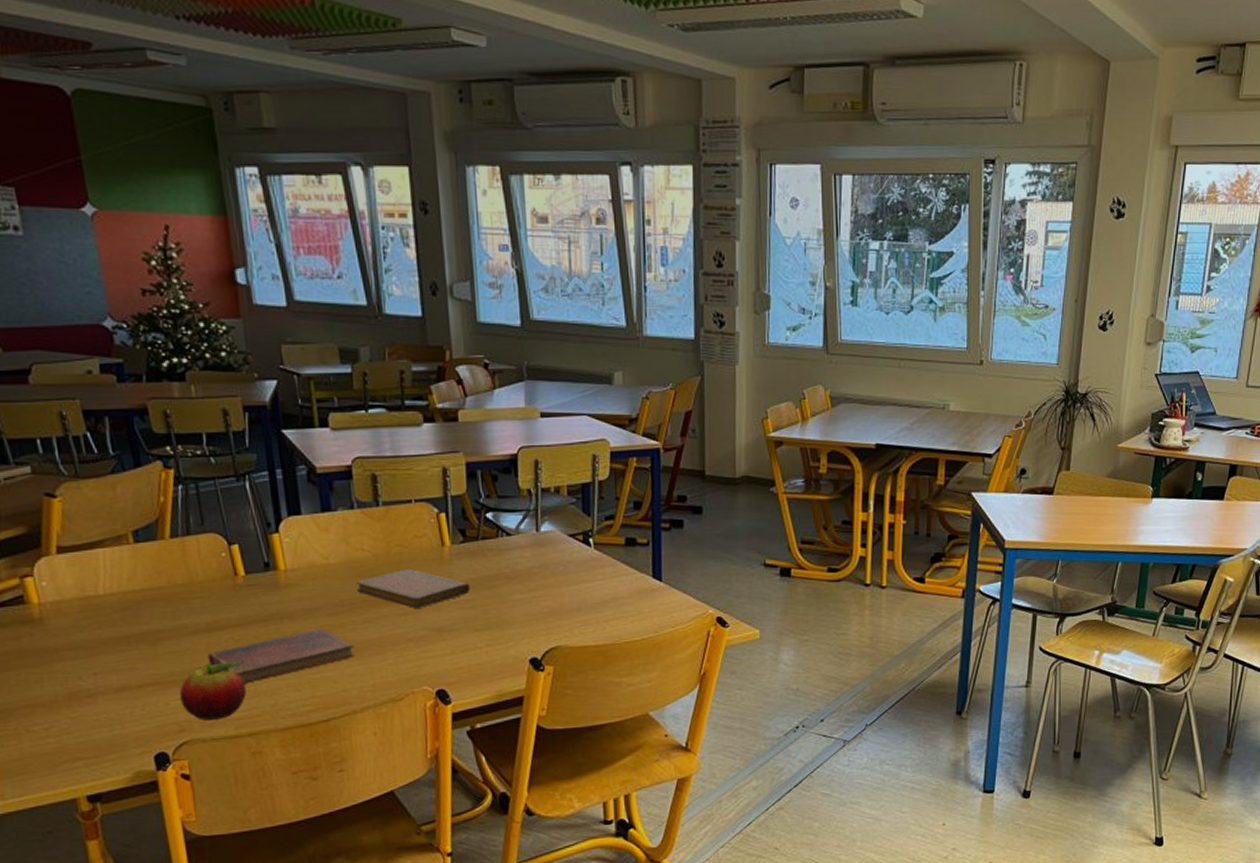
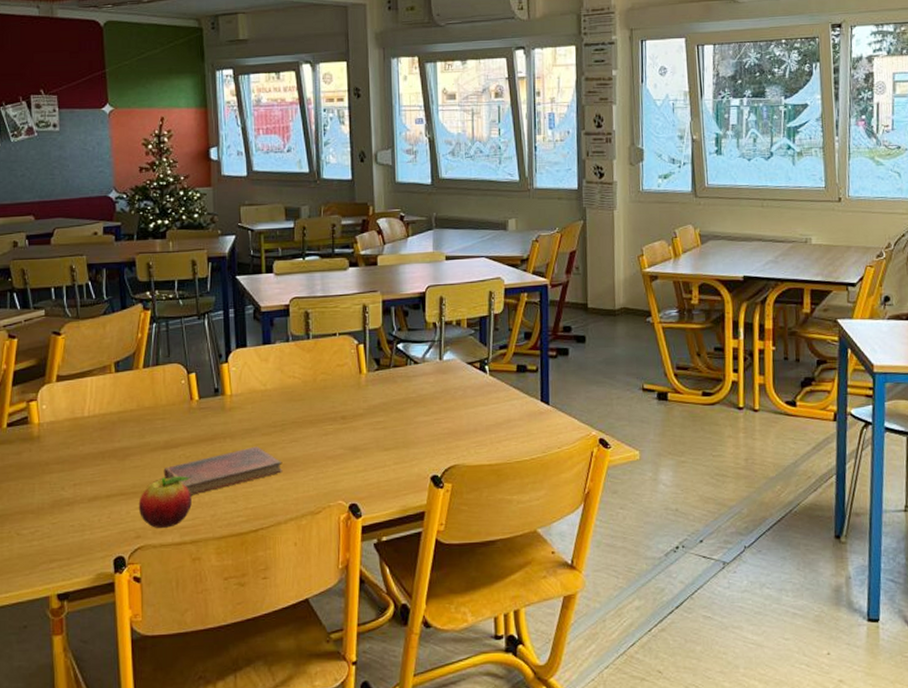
notebook: present [357,568,470,608] -> none [288,393,382,429]

